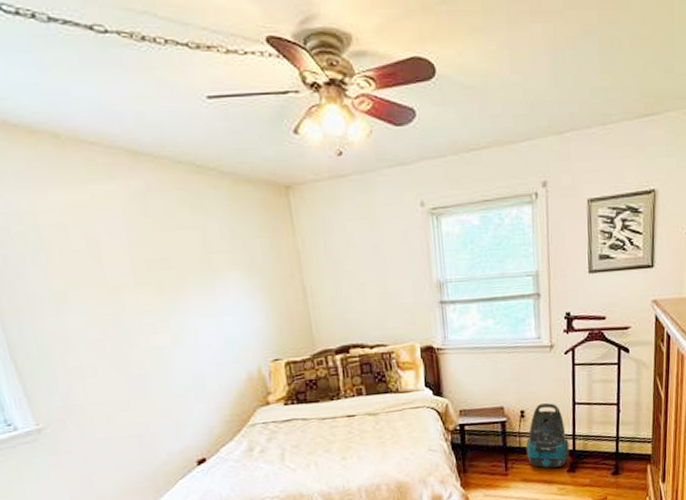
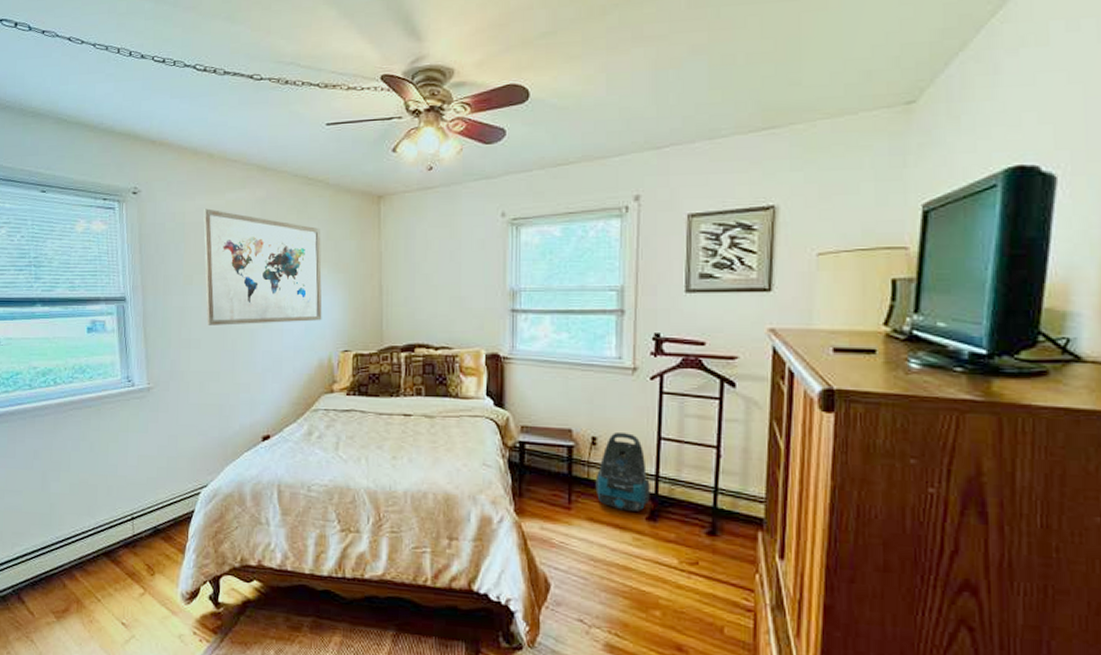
wall art: none [62,206,243,349] -> present [203,208,322,325]

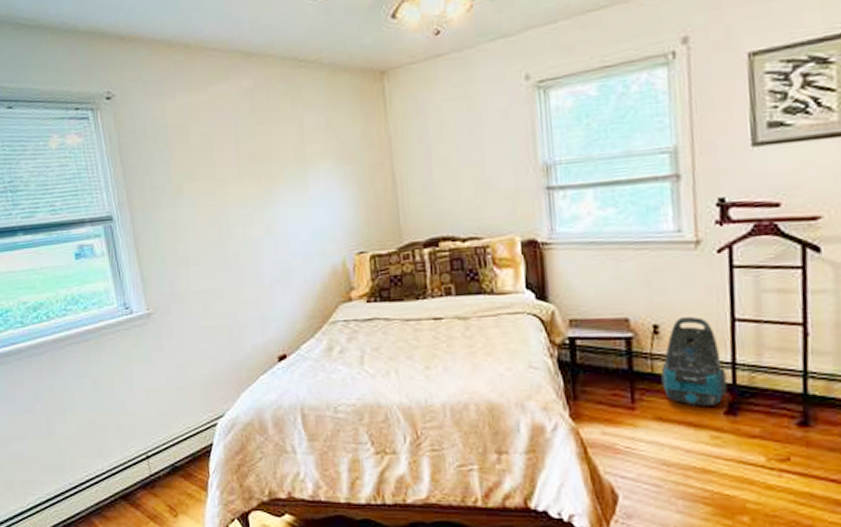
wall art: present [203,208,322,325] -> none [186,107,331,238]

